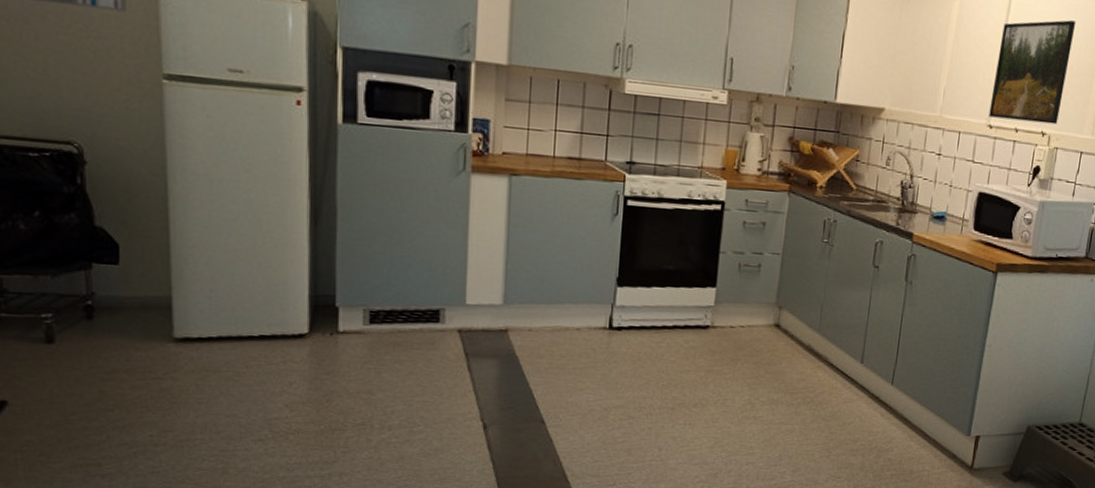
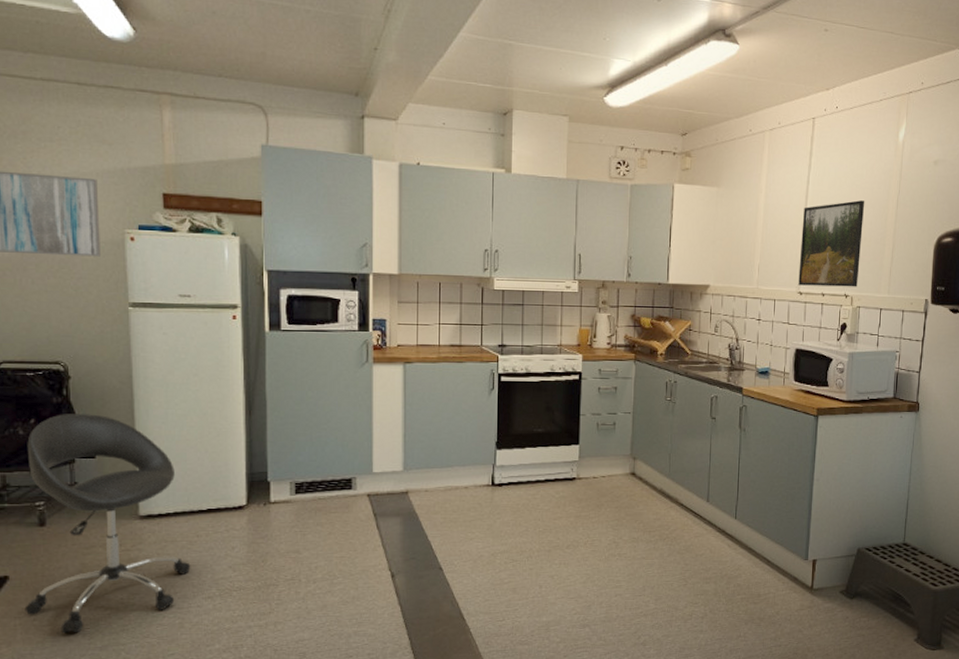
chair: none [28,207,238,473] -> present [24,414,191,634]

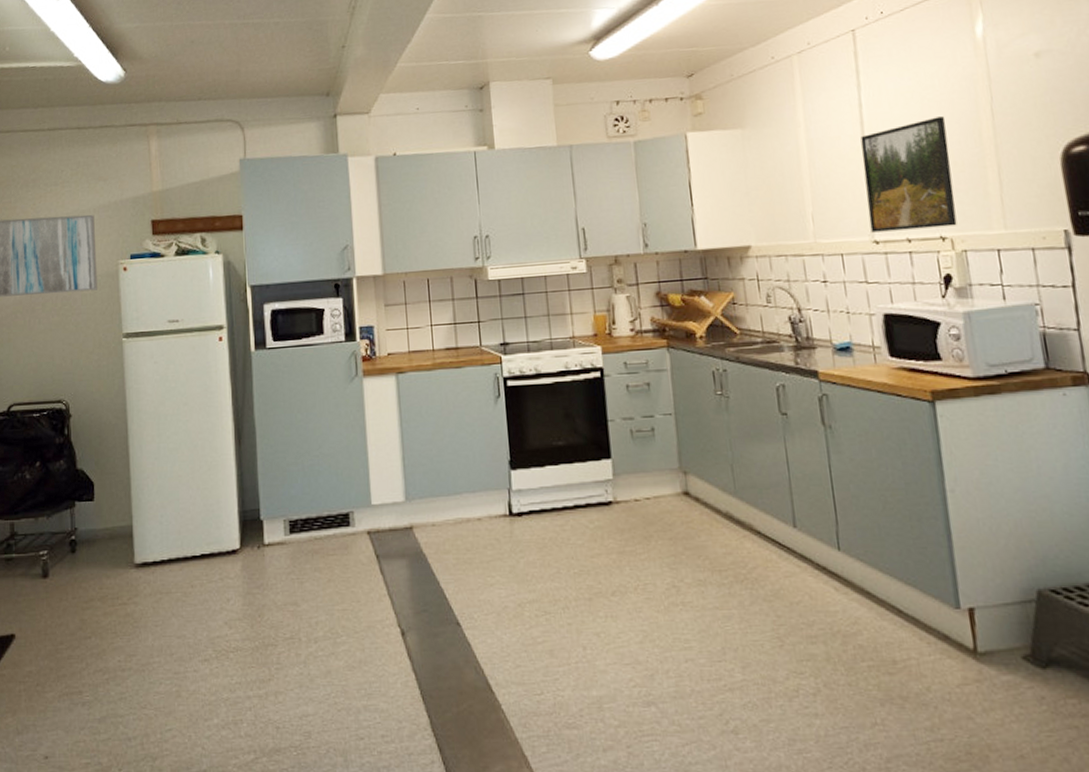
chair: present [24,414,191,634] -> none [29,453,186,702]

